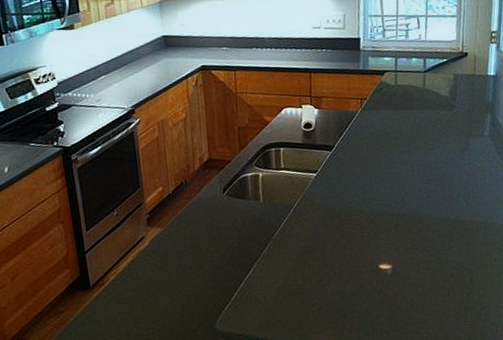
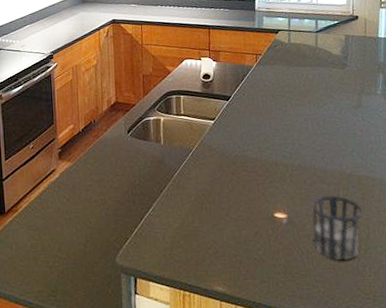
cup: none [417,242,466,306] -> present [312,195,363,261]

